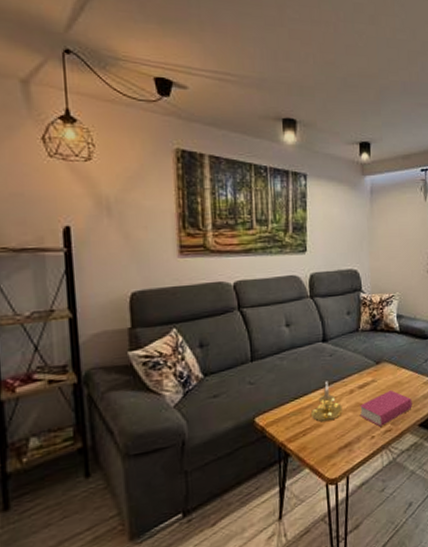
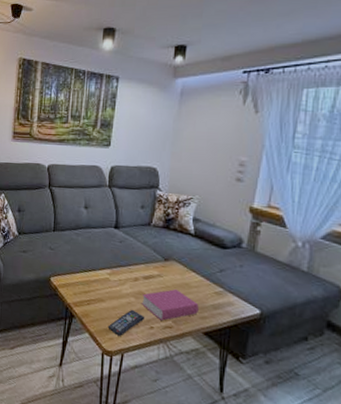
candle holder: present [311,381,342,422] -> none [97,263,126,300]
remote control: none [328,424,366,459] -> present [107,309,145,336]

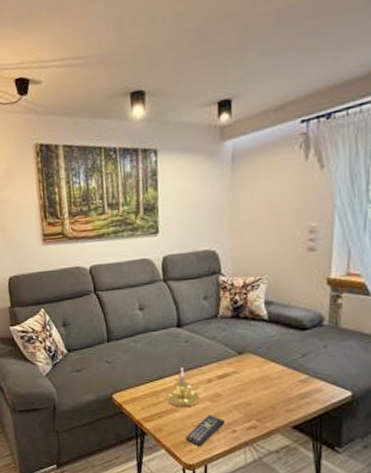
candle holder: none [97,263,126,300] -> present [166,367,200,408]
book: present [141,288,199,321] -> none [218,384,284,421]

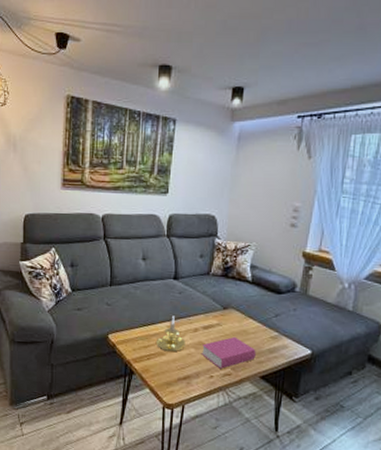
remote control: present [185,414,226,446] -> none [168,360,205,388]
book: none [218,384,284,421] -> present [201,336,256,369]

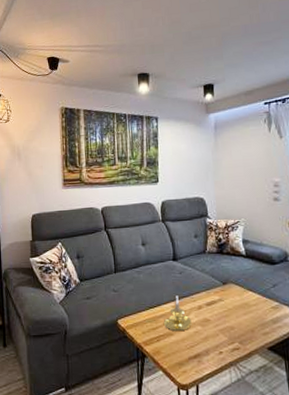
book: present [201,336,256,369] -> none [207,310,261,344]

